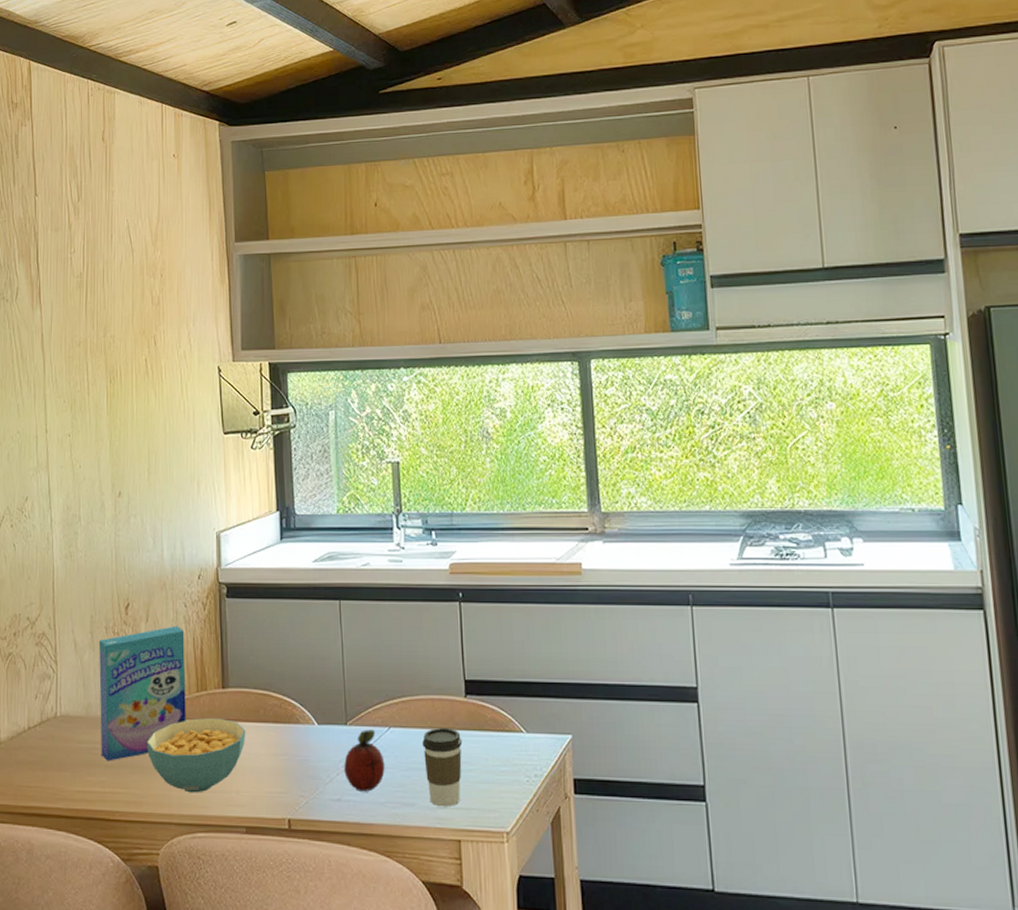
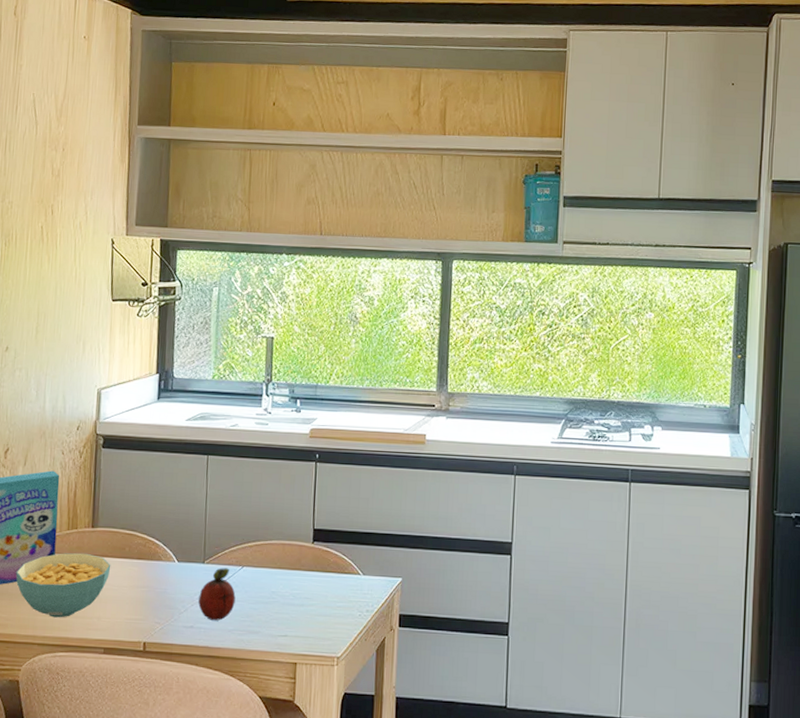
coffee cup: present [422,727,463,807] -> none [271,568,307,636]

